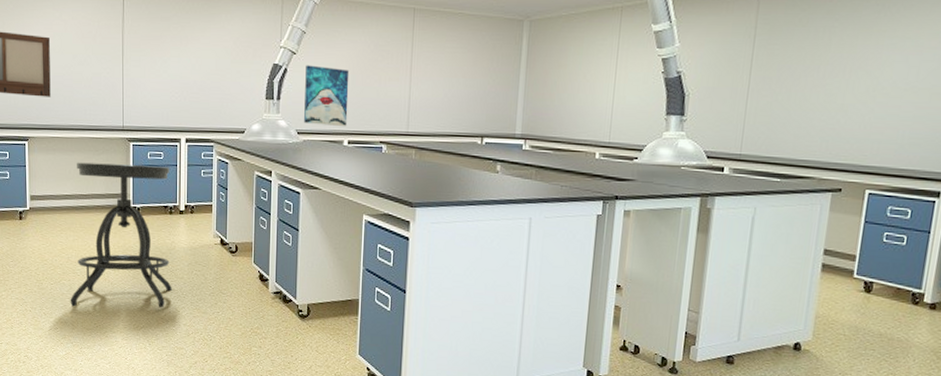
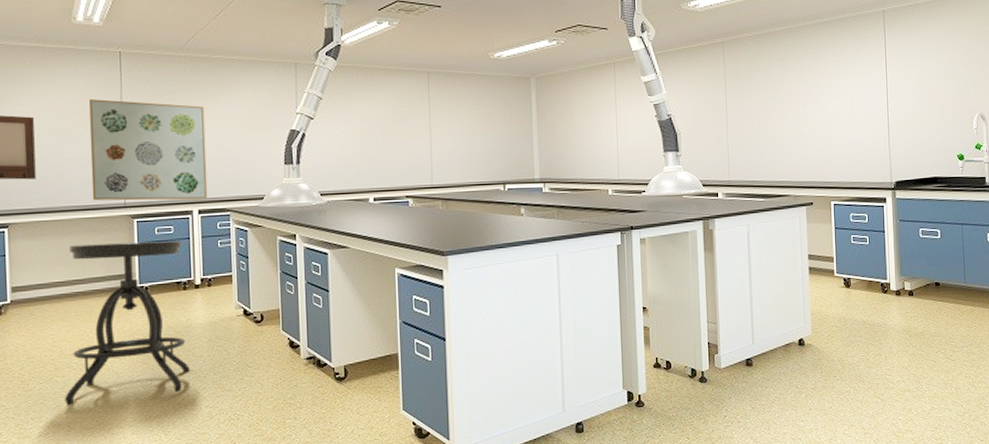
wall art: none [95,21,195,129] -> present [88,98,208,201]
wall art: present [304,65,350,126] -> none [324,128,372,185]

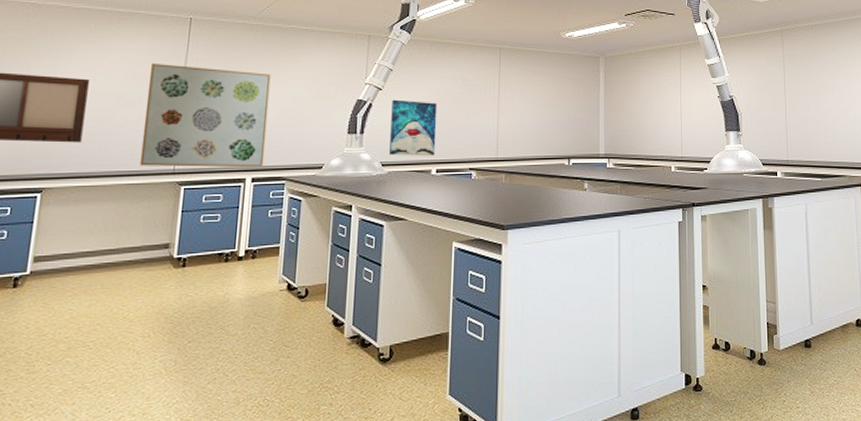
stool: present [65,241,190,406] -> none [73,210,230,391]
wall art: none [324,128,372,185] -> present [389,99,438,156]

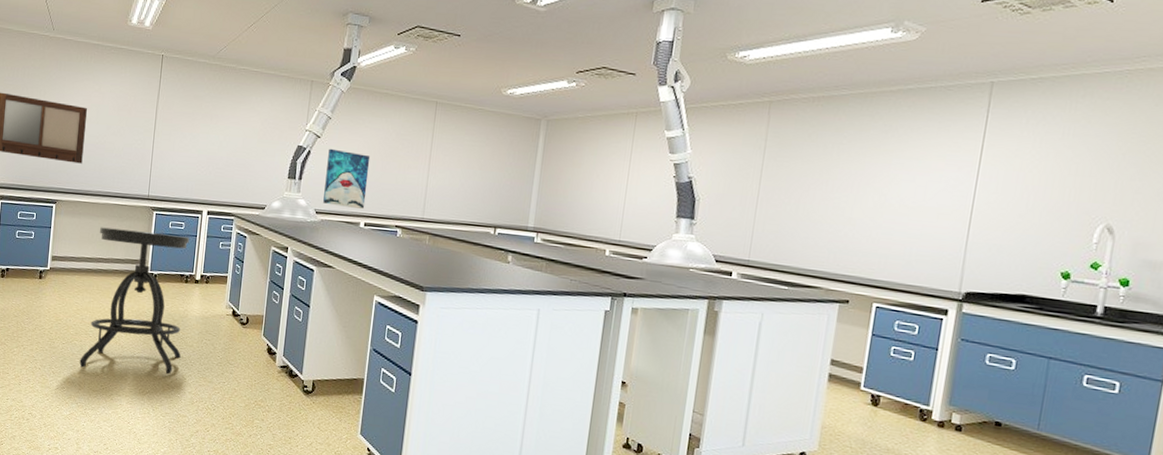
stool: none [73,210,230,391] -> present [79,227,190,375]
wall art: present [139,62,271,168] -> none [123,96,226,202]

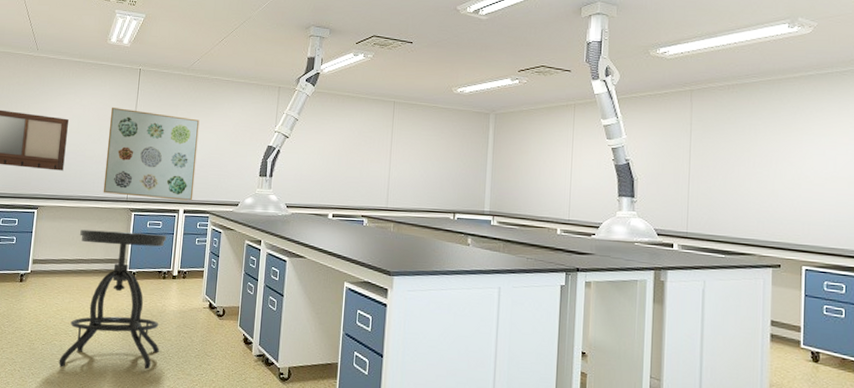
wall art: none [123,96,226,202] -> present [103,106,200,201]
wall art: present [323,148,371,209] -> none [293,147,336,201]

